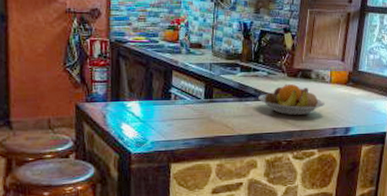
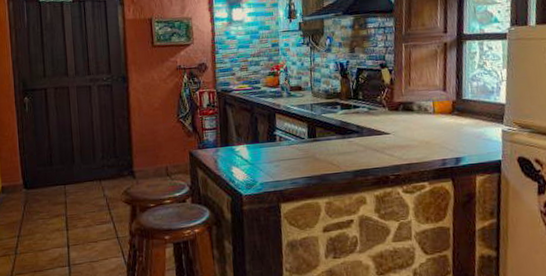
fruit bowl: present [258,83,325,116] -> none [361,117,431,149]

